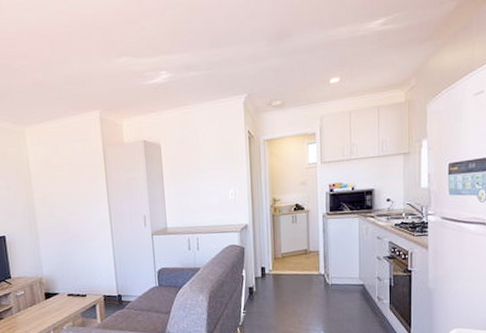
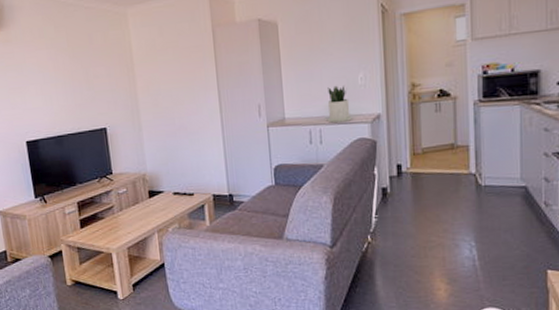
planter: none [203,199,224,233] -> present [327,85,352,124]

